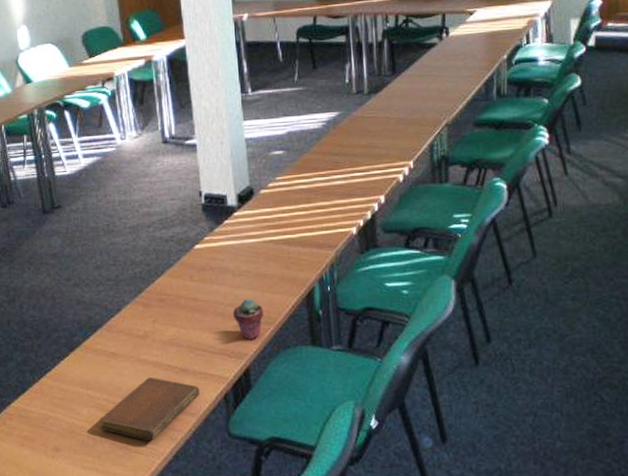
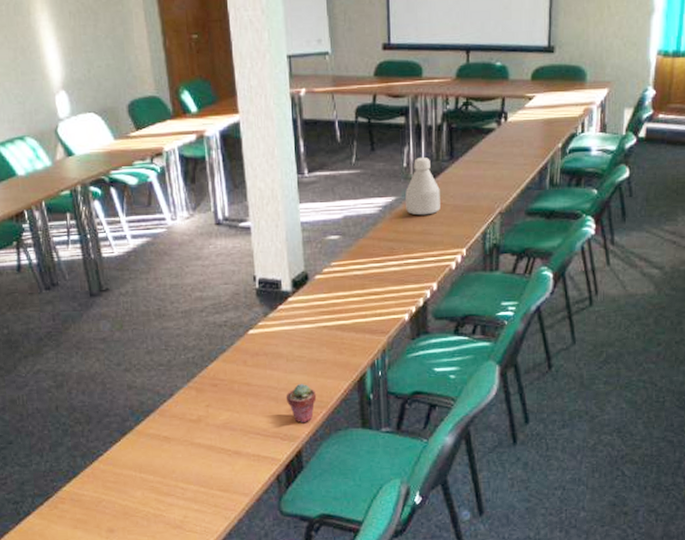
notebook: present [100,377,200,441] -> none [153,459,253,520]
bottle: none [349,72,385,130] -> present [405,156,440,216]

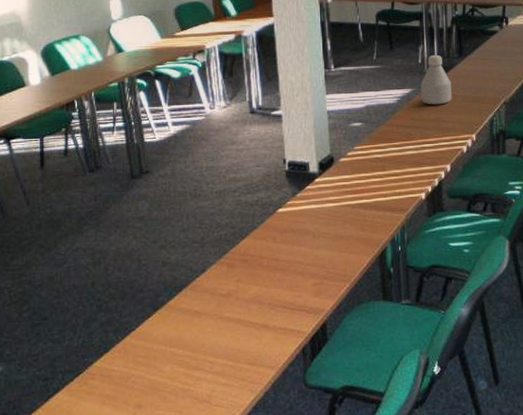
potted succulent: present [286,383,317,424] -> none [312,258,341,297]

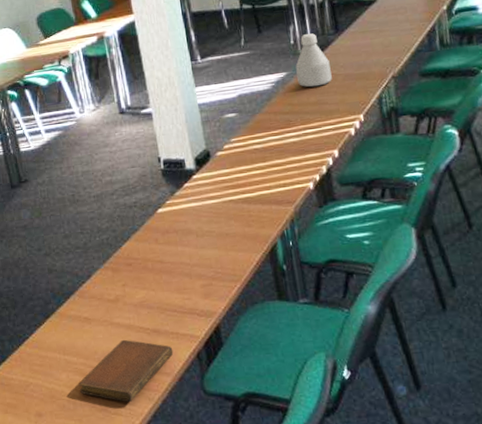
notebook: none [182,333,280,394] -> present [78,339,174,402]

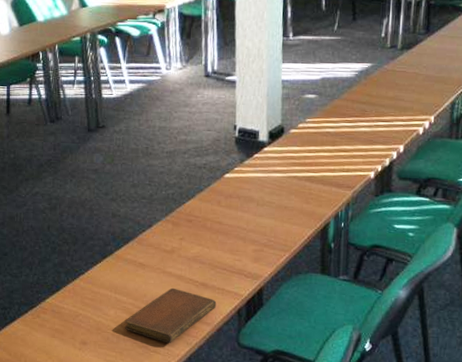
bottle: present [295,33,332,88] -> none [380,29,414,83]

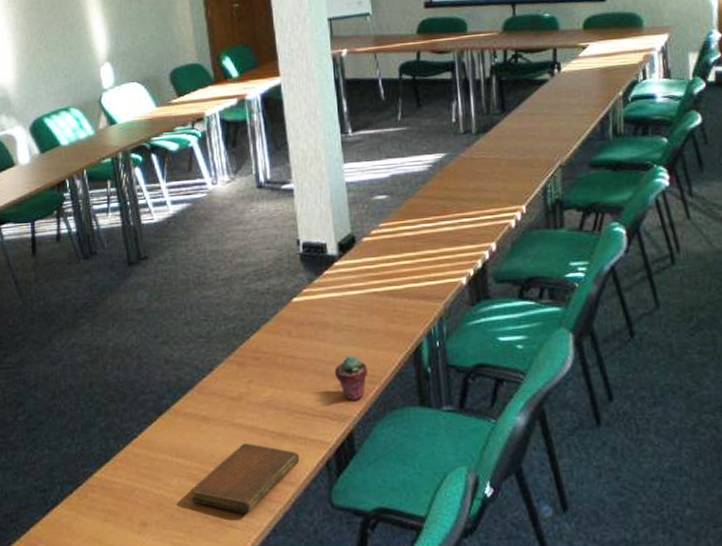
potted succulent: none [253,226,282,264] -> present [334,355,368,401]

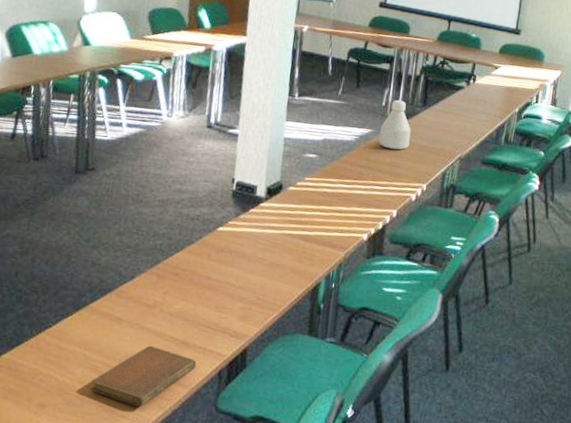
potted succulent: present [334,355,368,401] -> none [241,284,271,323]
bottle: none [456,111,495,172] -> present [379,99,411,150]

